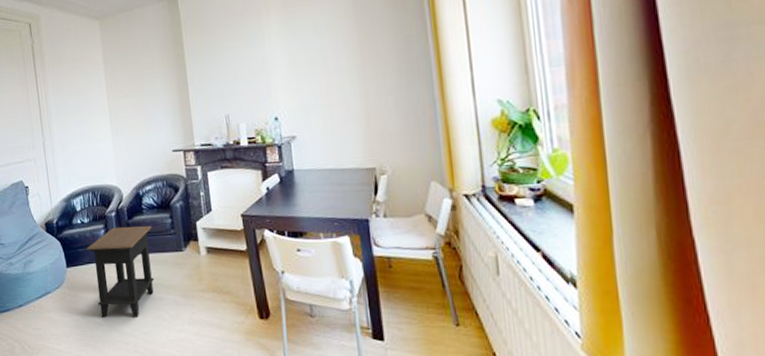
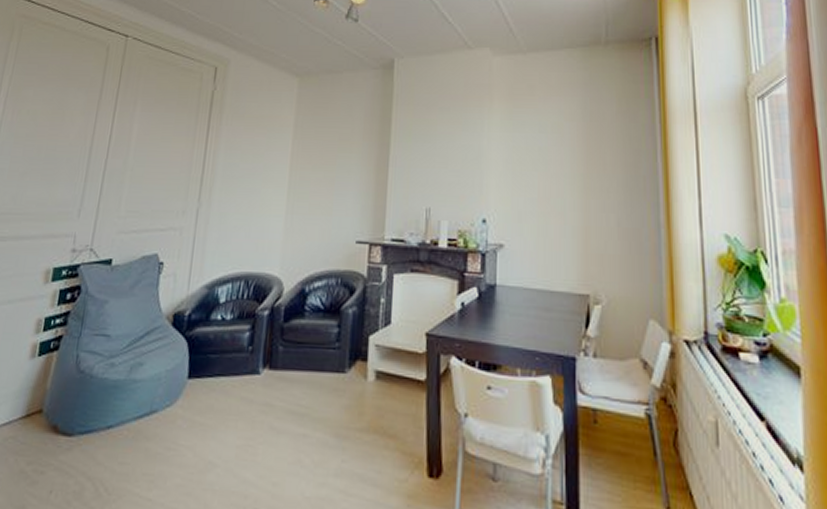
side table: present [87,226,155,318] -> none [217,330,312,459]

